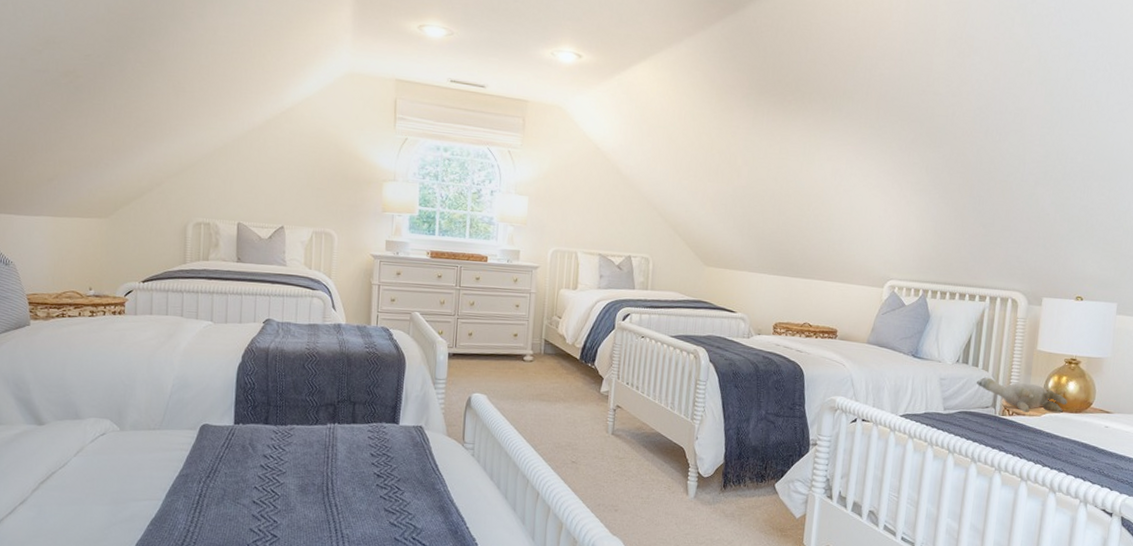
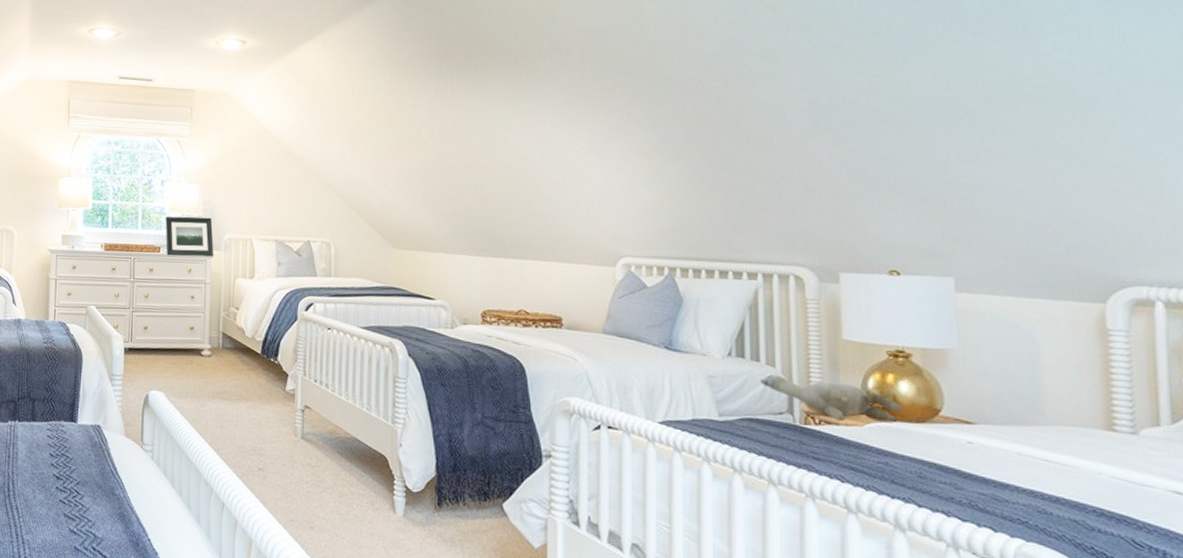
picture frame: none [493,227,540,268] -> present [165,216,214,257]

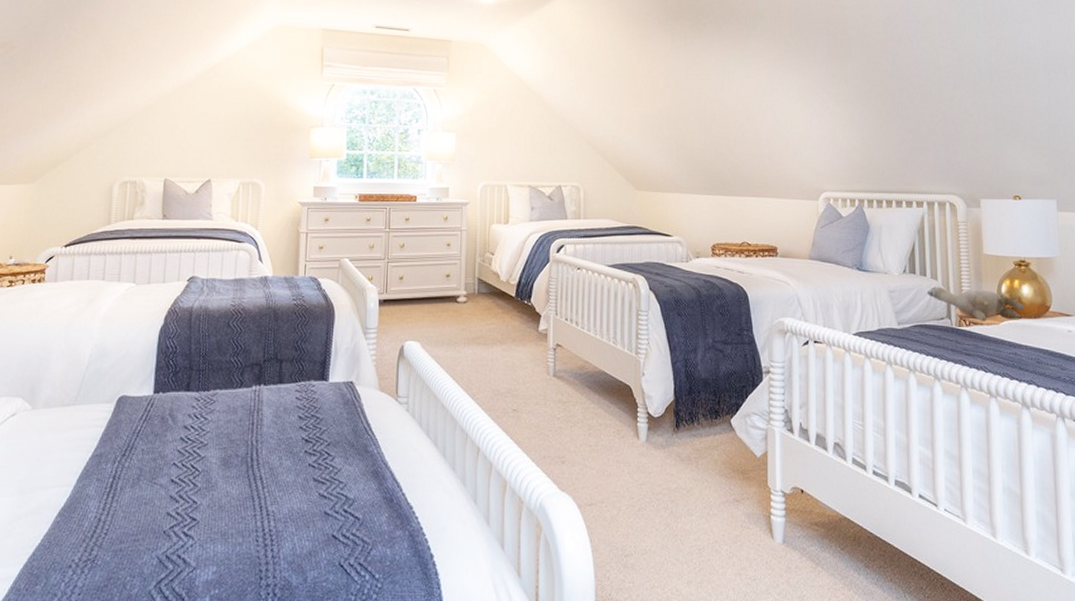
picture frame: present [165,216,214,257] -> none [421,165,470,205]

